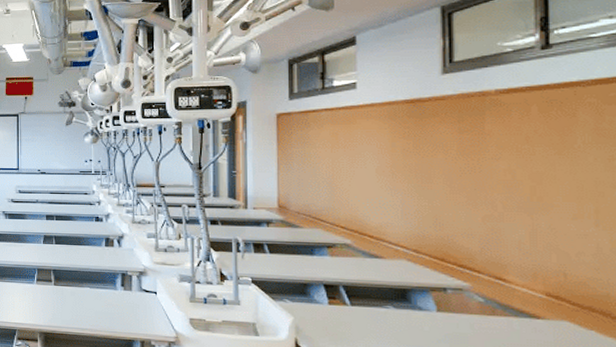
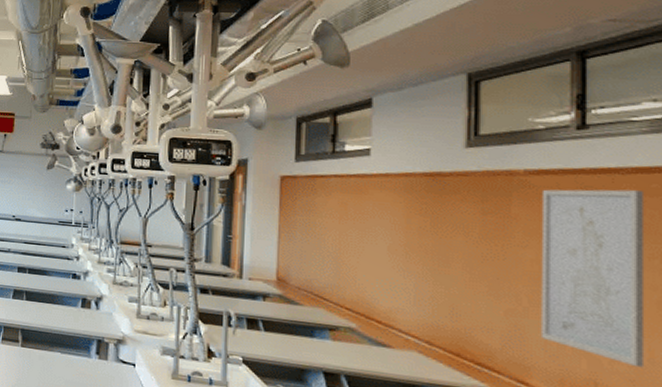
wall art: none [511,100,608,257] -> present [540,189,645,368]

